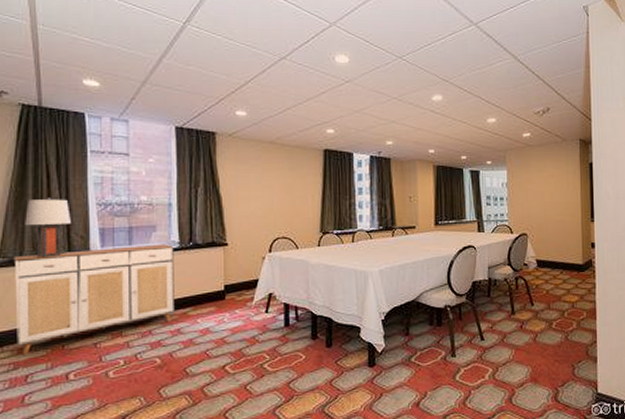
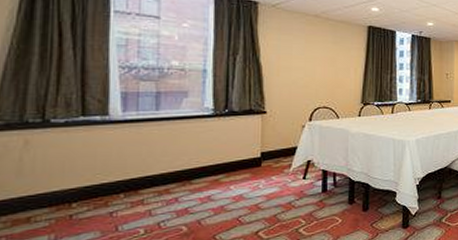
sideboard: present [14,244,175,355] -> none [11,110,207,227]
lamp: present [25,196,71,257] -> none [28,56,87,121]

